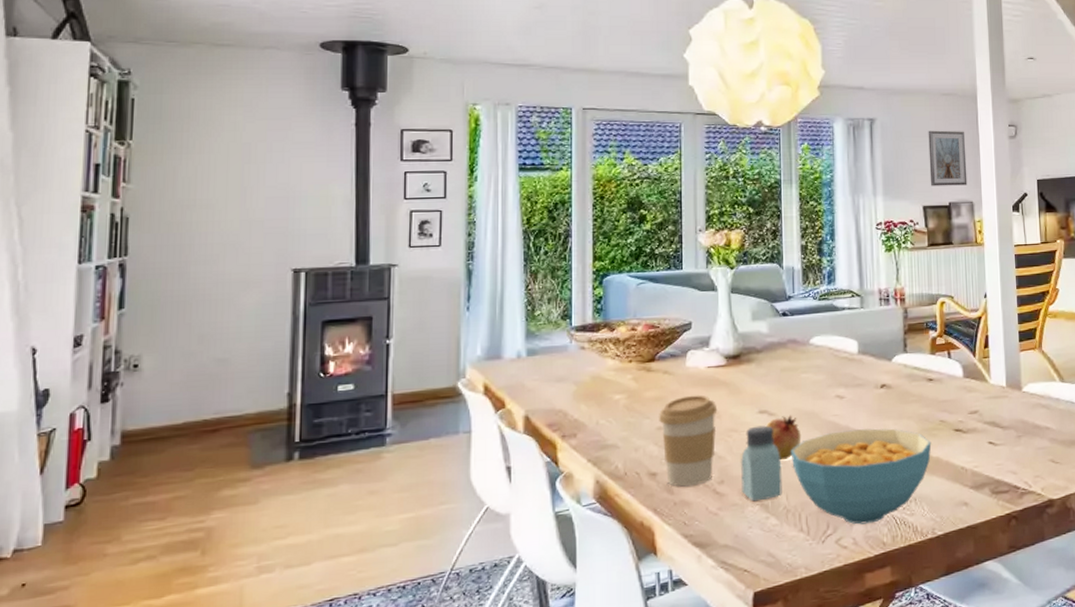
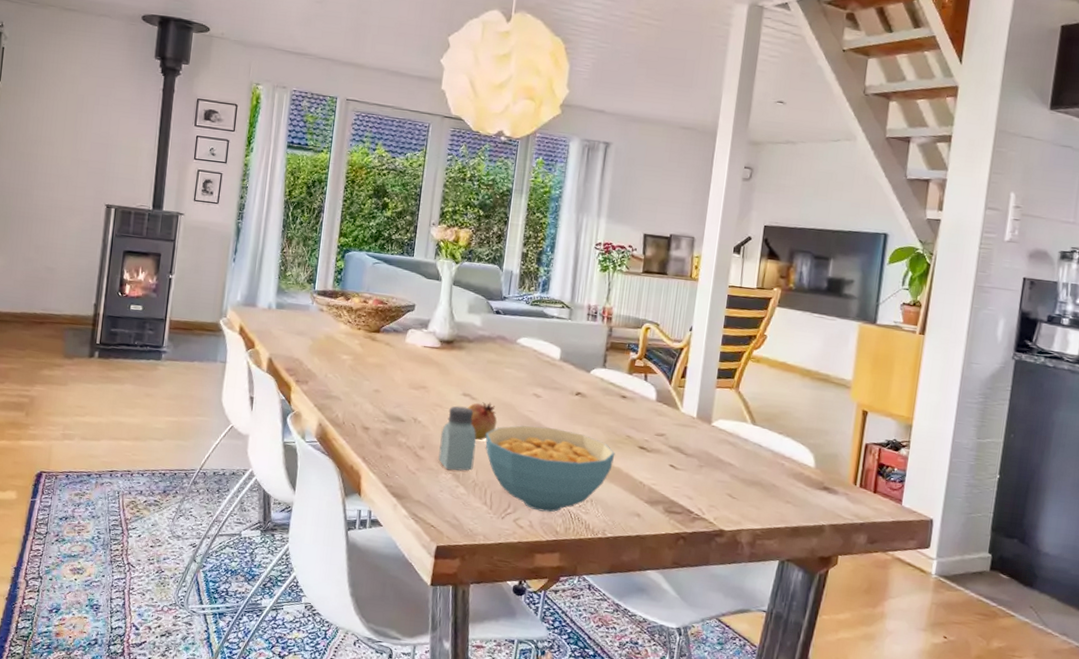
coffee cup: present [659,395,718,487] -> none [377,367,428,446]
picture frame: present [928,130,968,186] -> none [654,161,698,220]

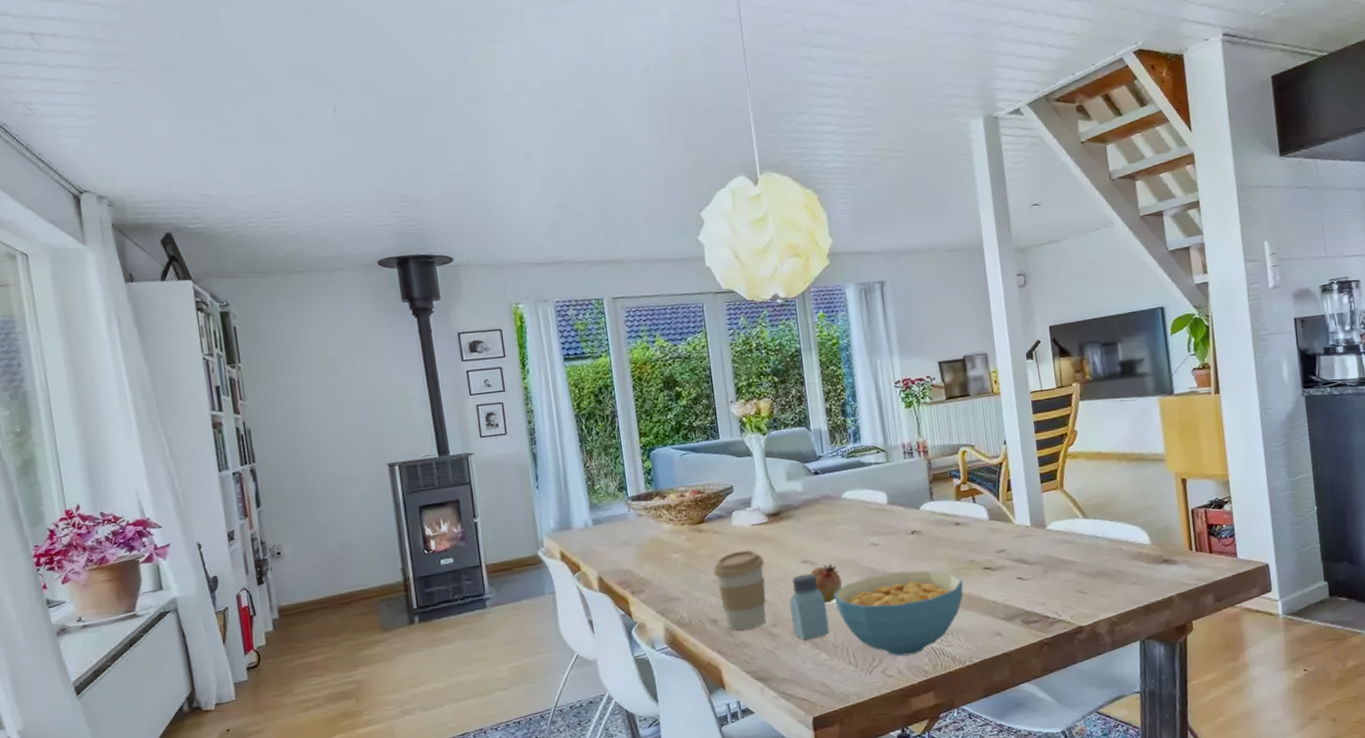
coffee cup: none [377,367,428,446] -> present [713,550,766,631]

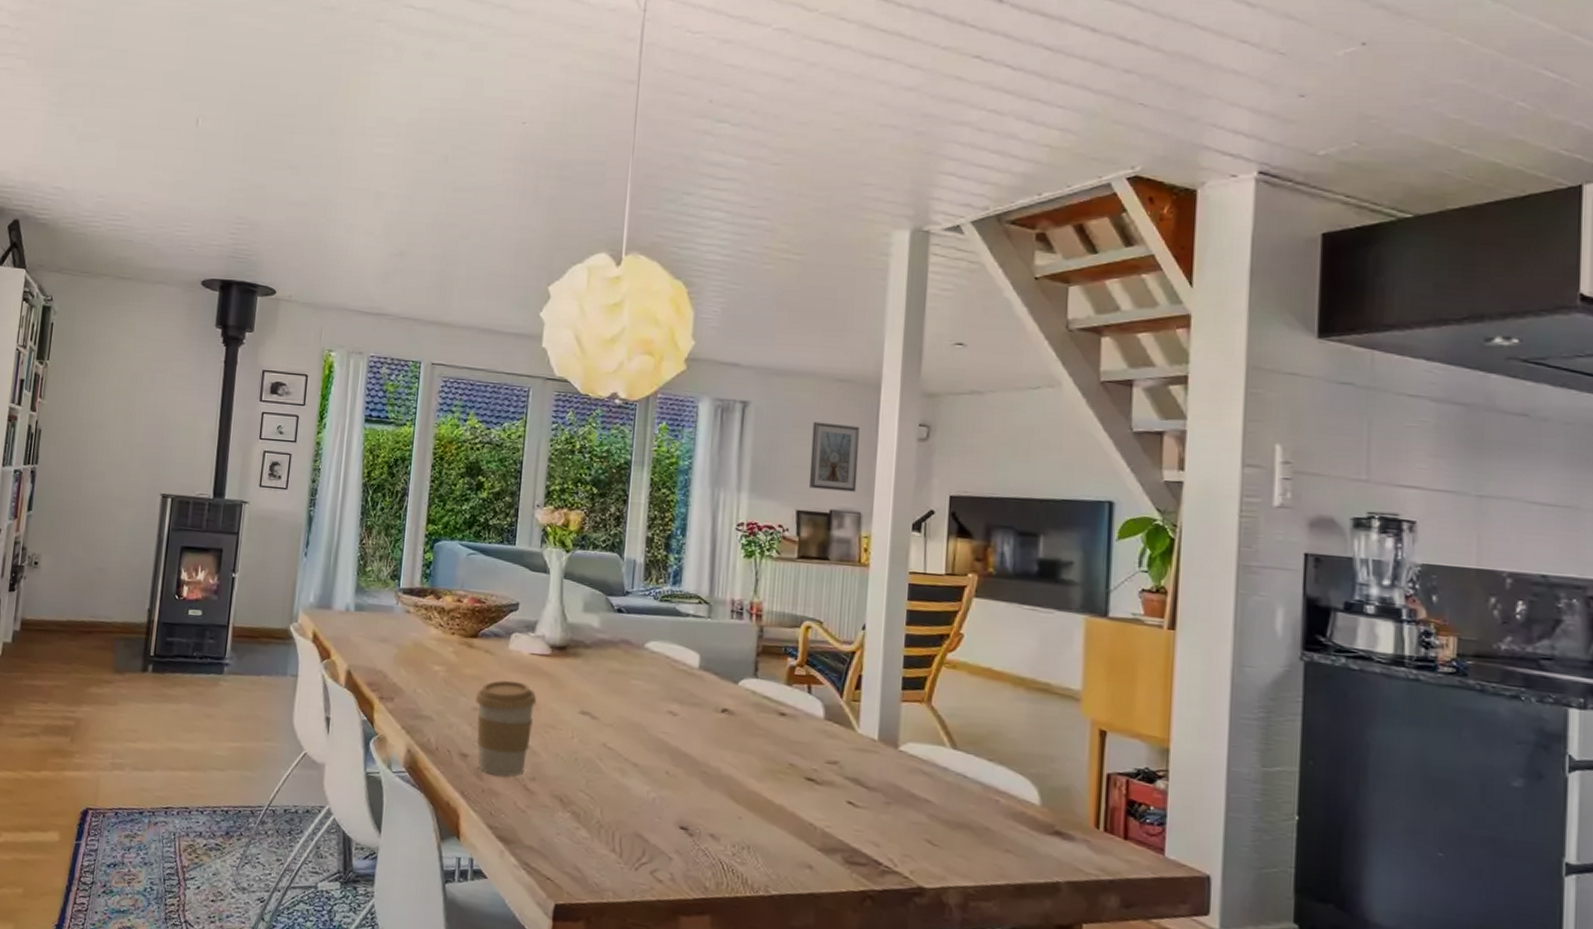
saltshaker: present [790,573,830,641] -> none [553,726,600,809]
fruit: present [810,562,843,604] -> none [587,721,625,771]
cereal bowl: present [833,570,963,656] -> none [610,751,776,863]
picture frame: none [937,285,980,342] -> present [808,421,861,492]

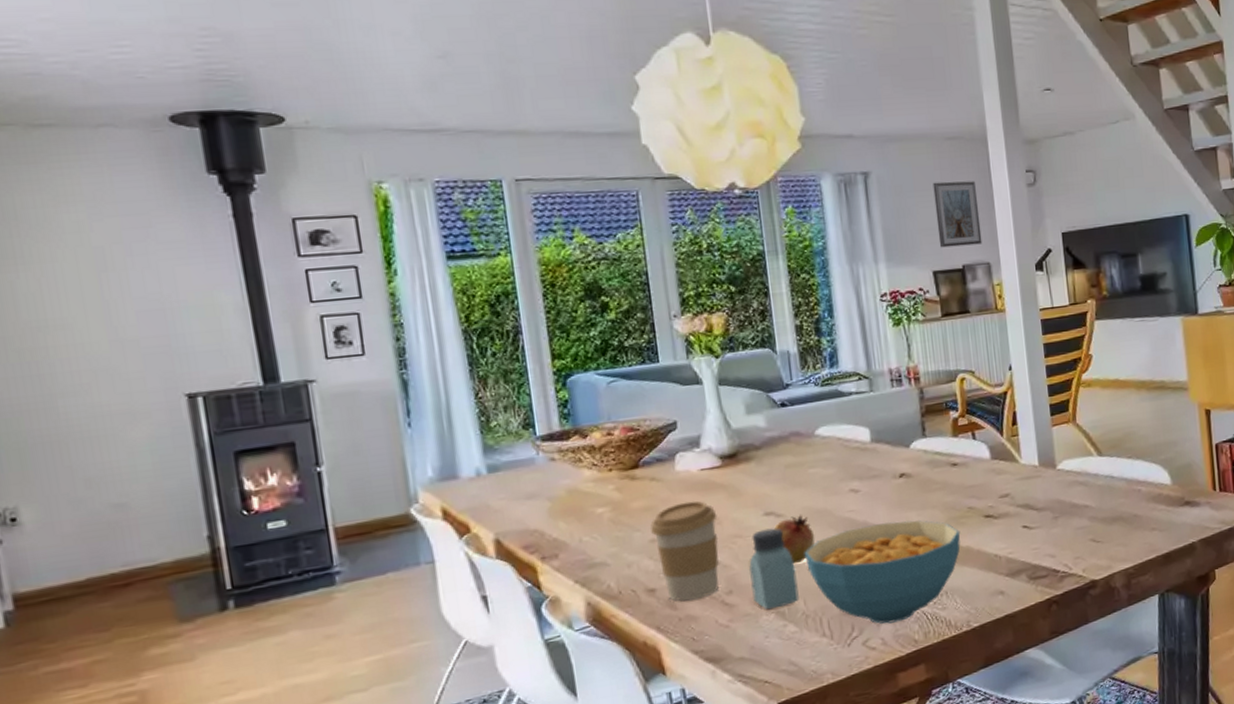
saltshaker: none [553,726,600,809] -> present [749,527,799,610]
fruit: none [587,721,625,771] -> present [774,514,815,565]
cereal bowl: none [610,751,776,863] -> present [804,520,961,624]

